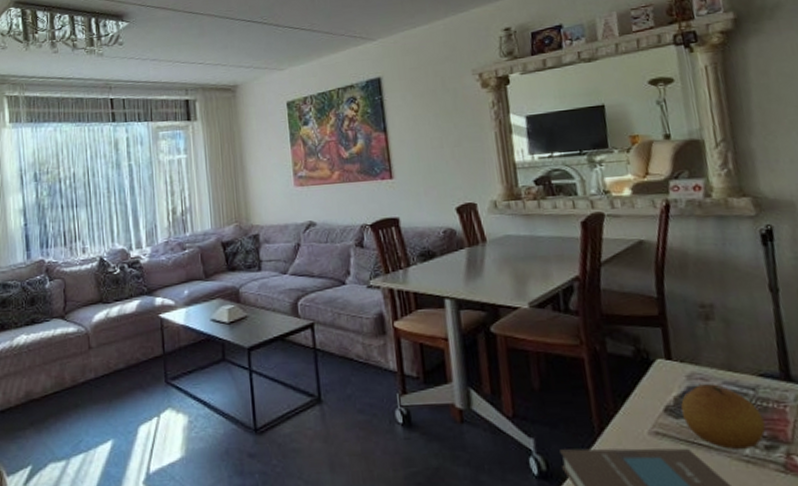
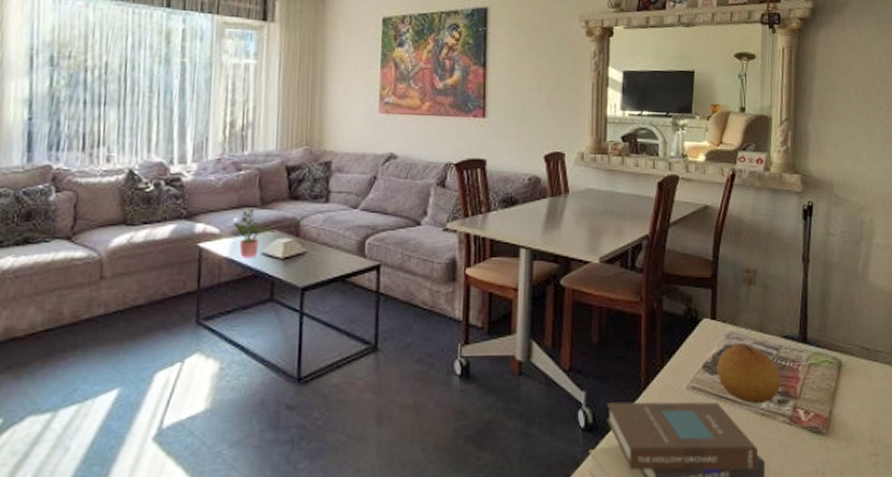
potted plant: none [185,281,219,325] -> present [233,208,275,259]

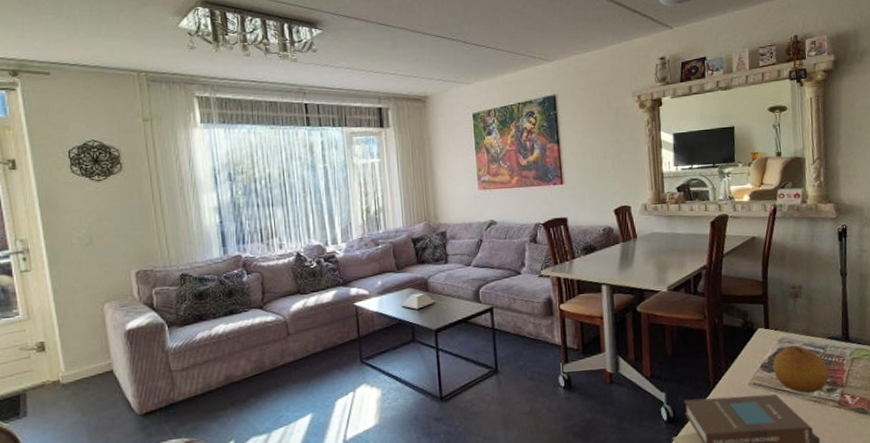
potted plant: present [233,208,275,259] -> none [378,273,410,312]

